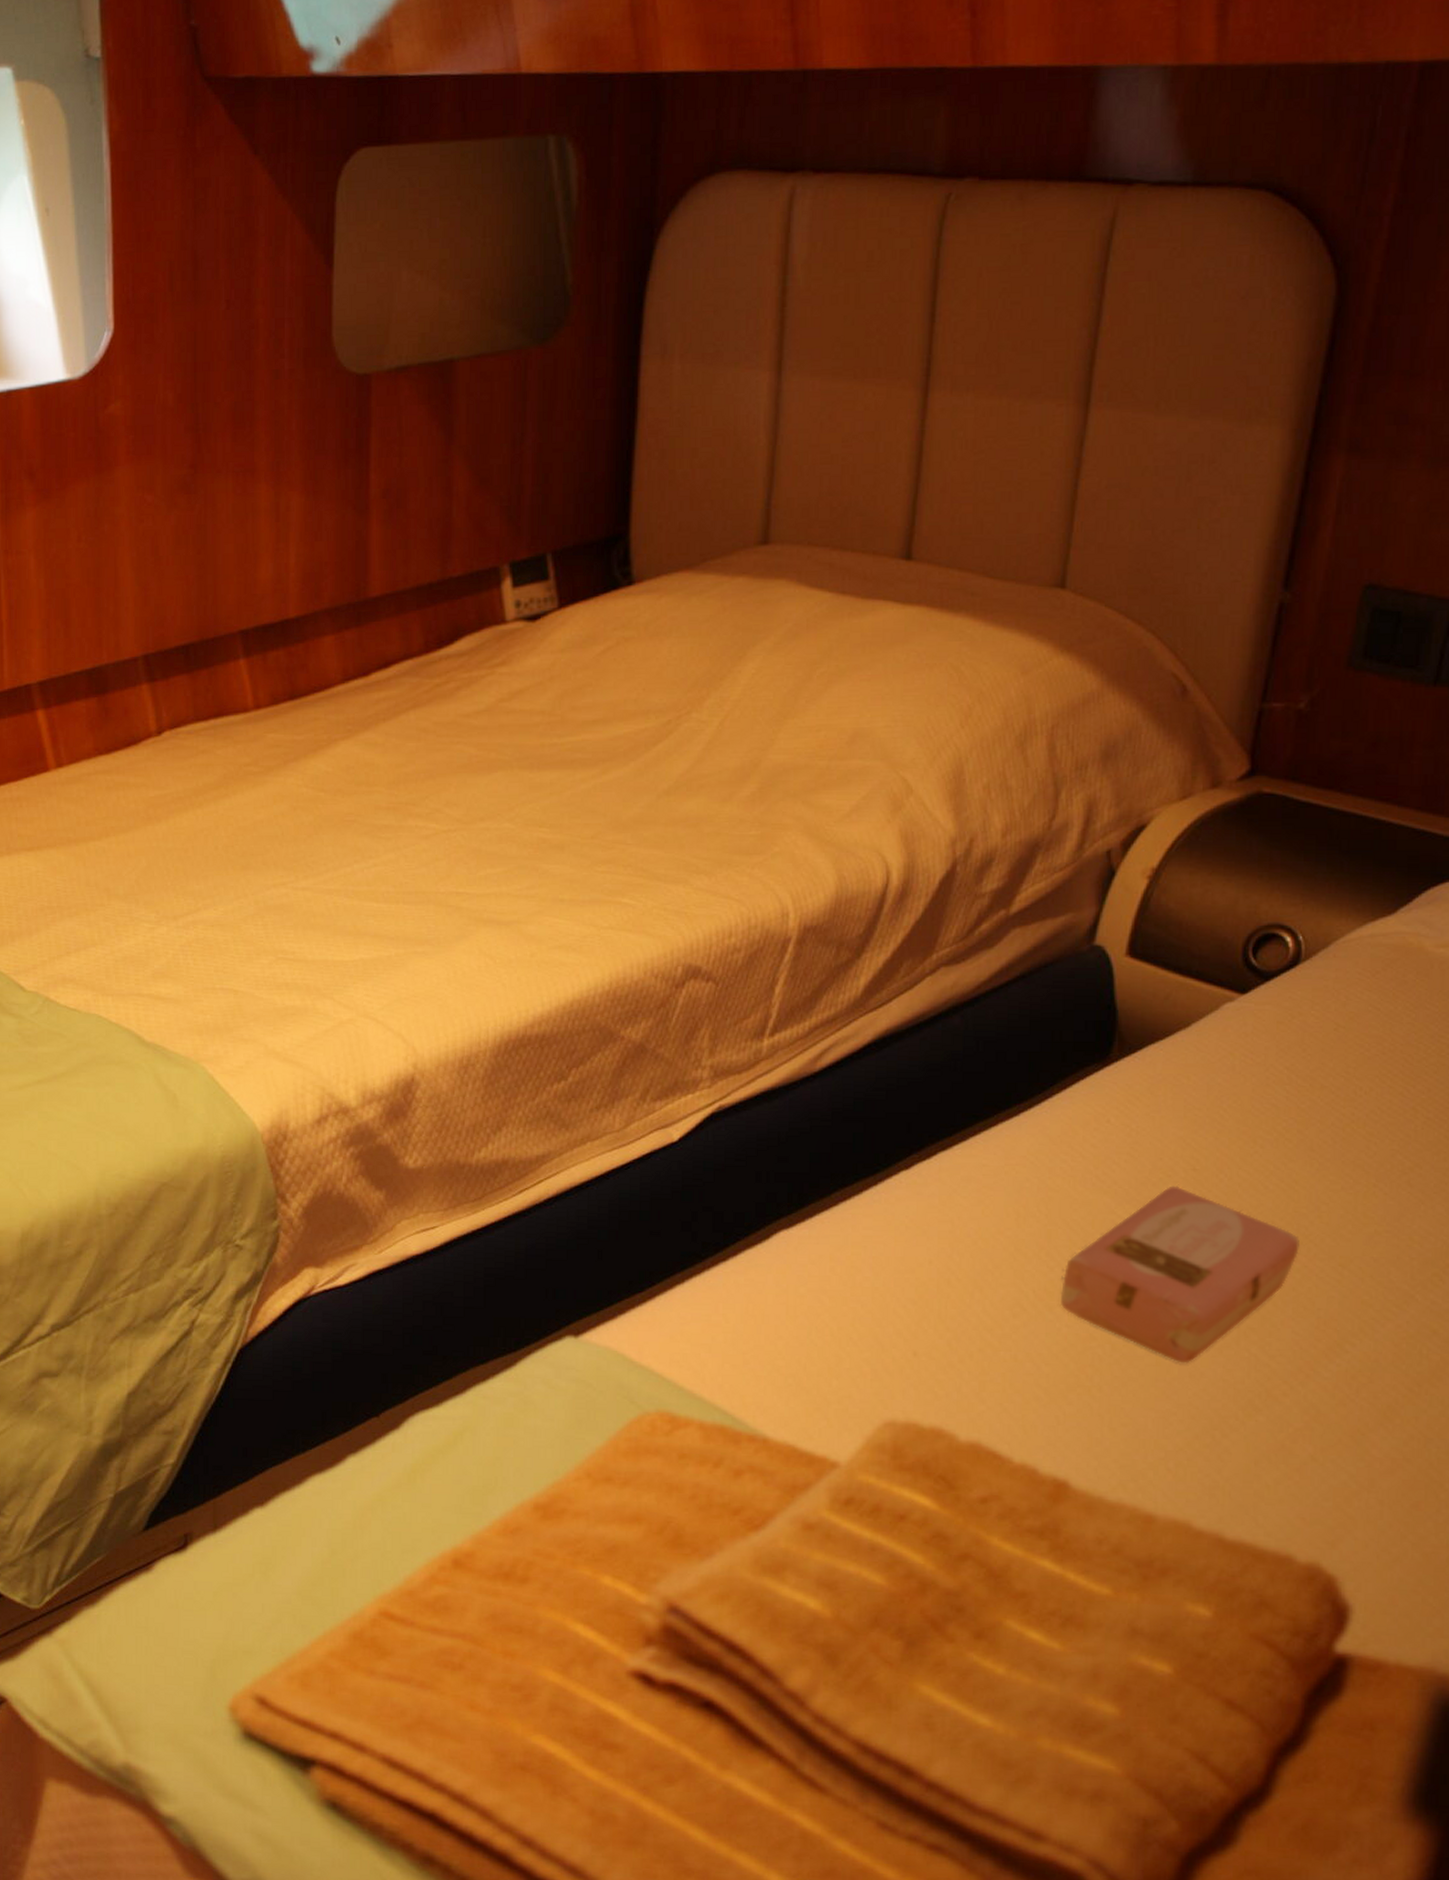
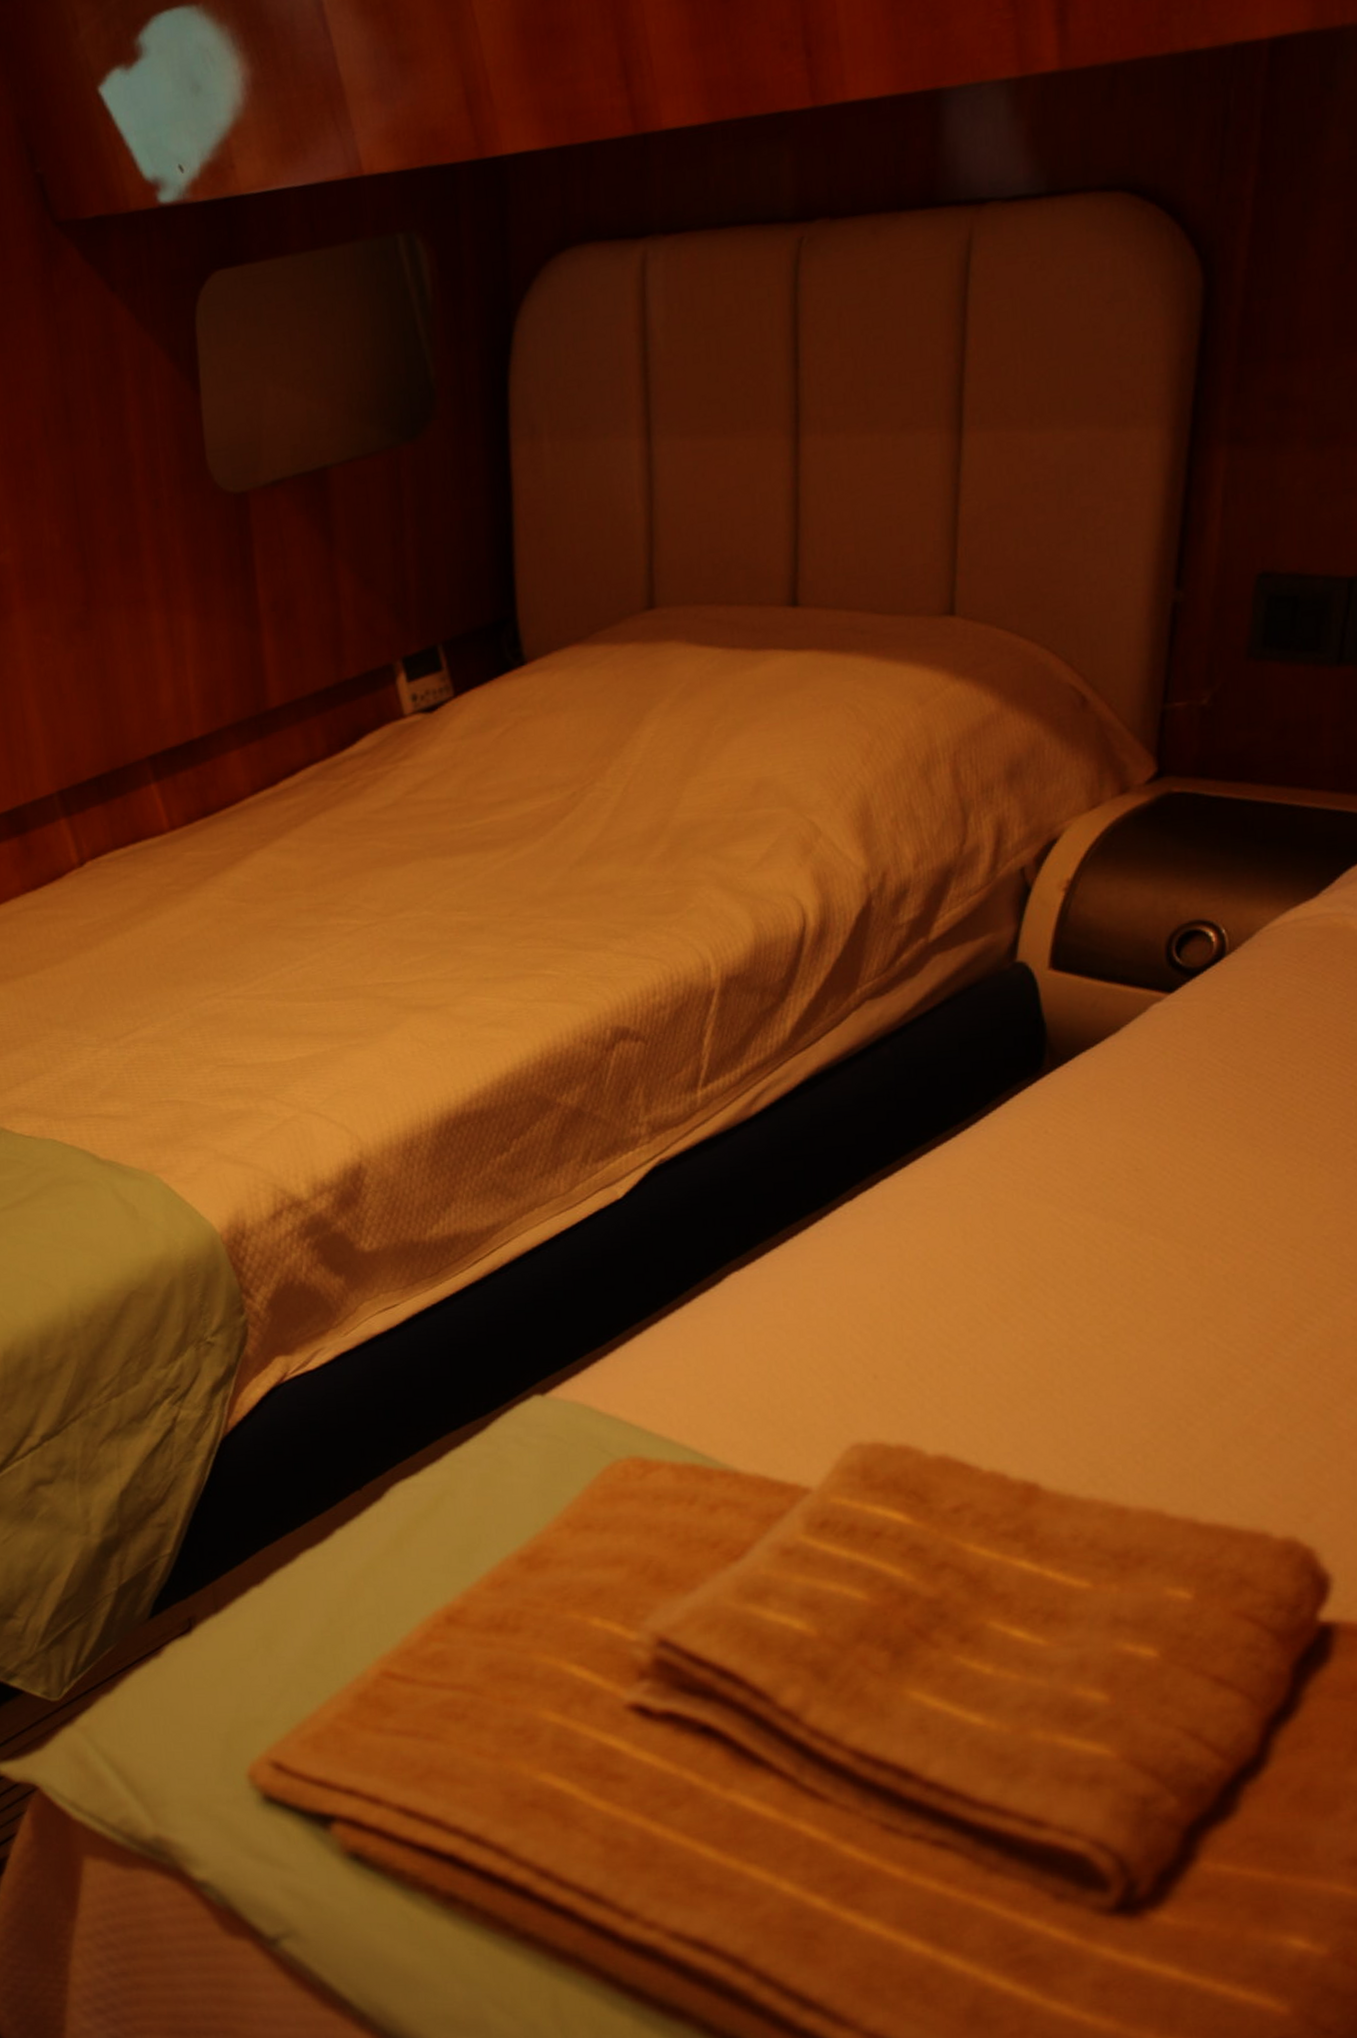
soap: present [1060,1185,1301,1364] -> none [1013,1187,1250,1359]

